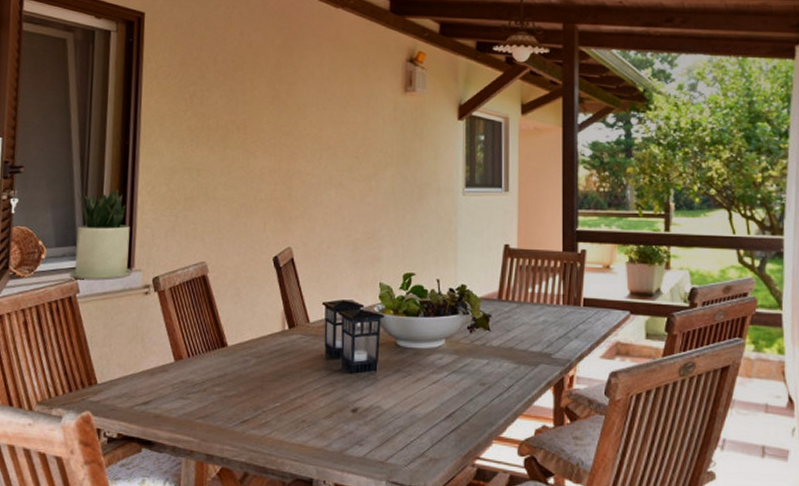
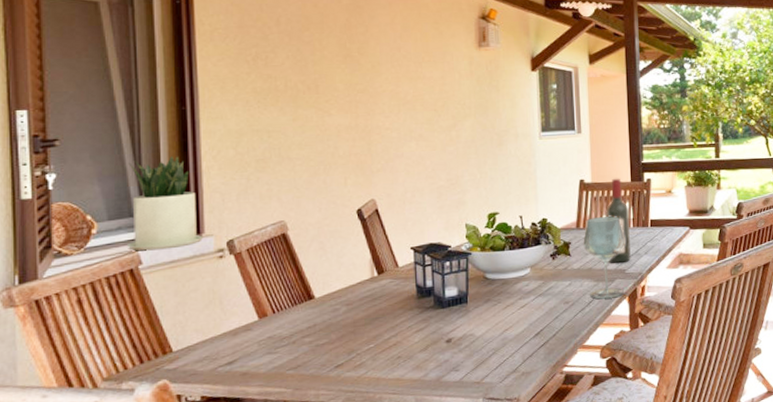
wine glass: none [505,289,554,386] -> present [583,216,626,300]
wine bottle: none [532,246,560,346] -> present [606,178,632,264]

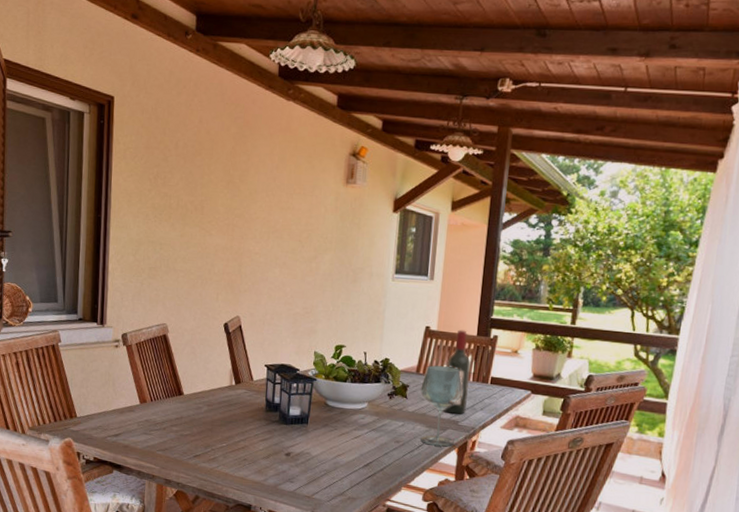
planter: present [128,156,204,251] -> none [52,255,106,334]

